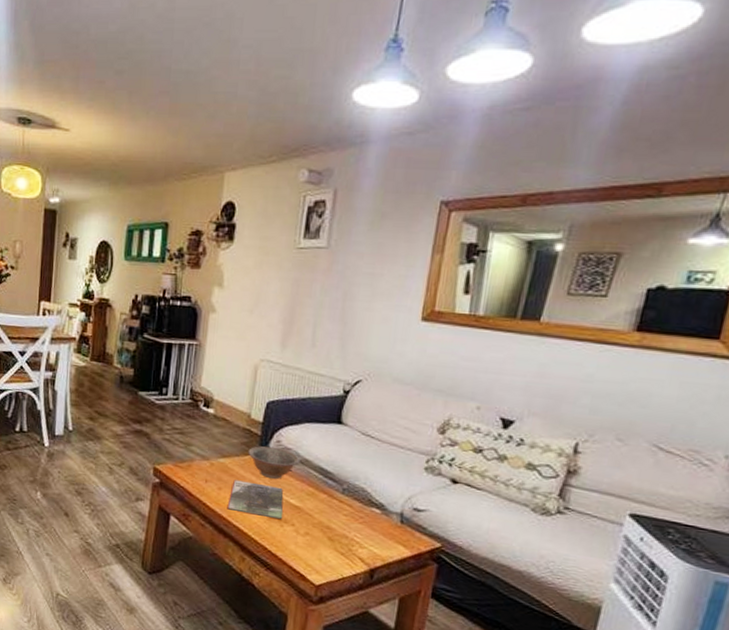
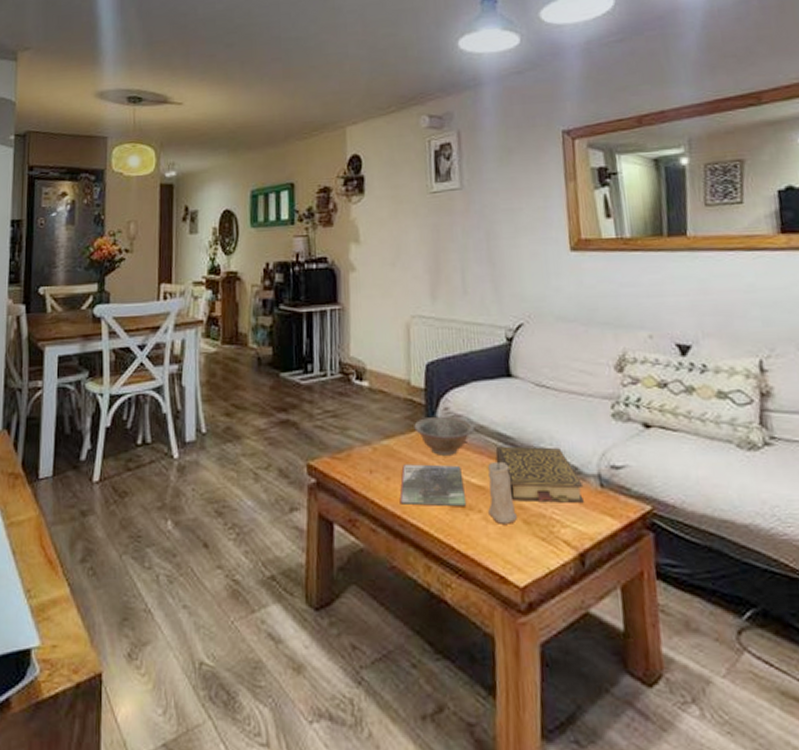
candle: none [300,488,325,538] -> present [488,459,517,524]
book: none [314,477,386,532] -> present [495,446,584,503]

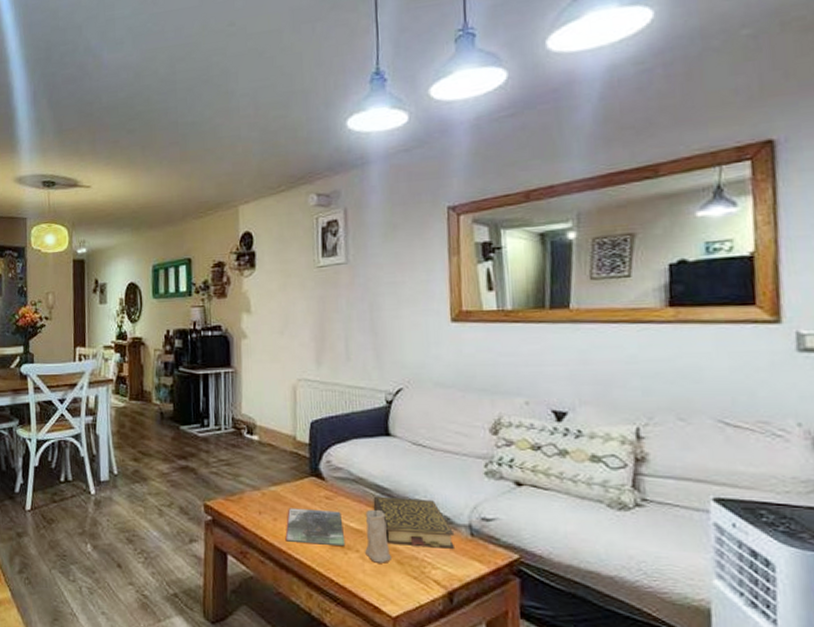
decorative bowl: present [414,416,474,455] -> none [299,468,354,502]

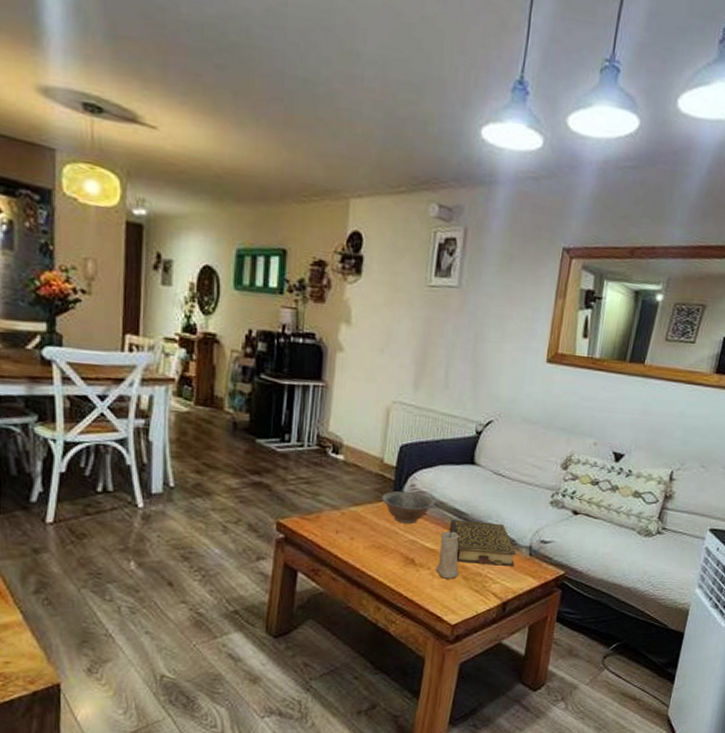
magazine: present [285,508,346,546] -> none [360,528,419,563]
decorative bowl: none [299,468,354,502] -> present [381,490,435,524]

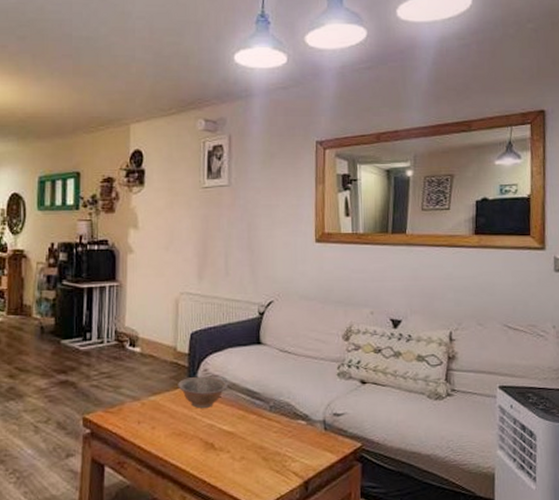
candle: present [436,530,459,579] -> none [235,410,258,461]
book: present [449,519,517,566] -> none [244,399,312,443]

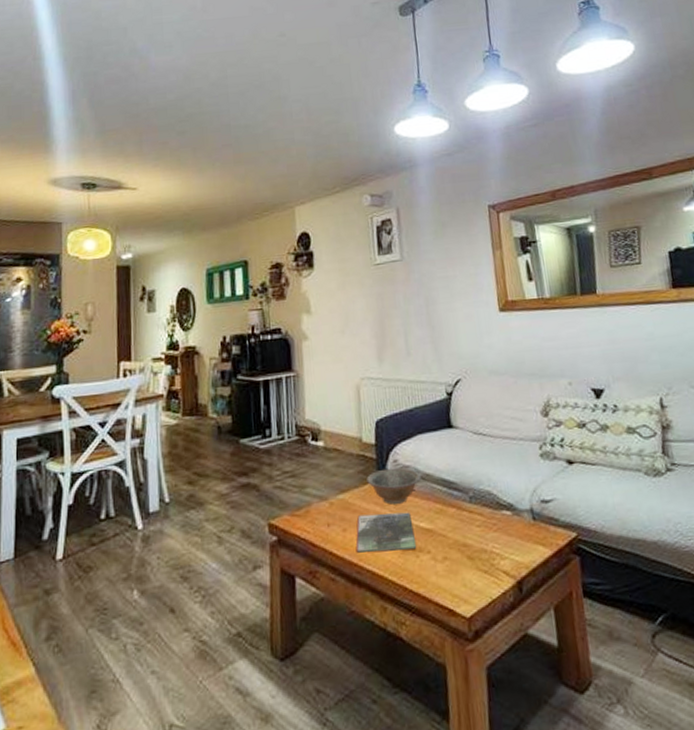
magazine: none [162,415,218,449] -> present [356,512,417,553]

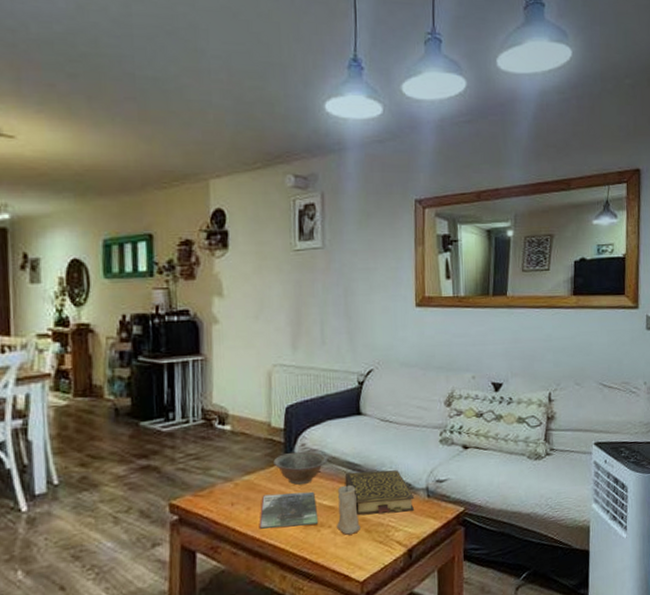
candle: none [435,503,462,562] -> present [337,483,360,535]
book: none [440,488,519,540] -> present [344,470,415,515]

